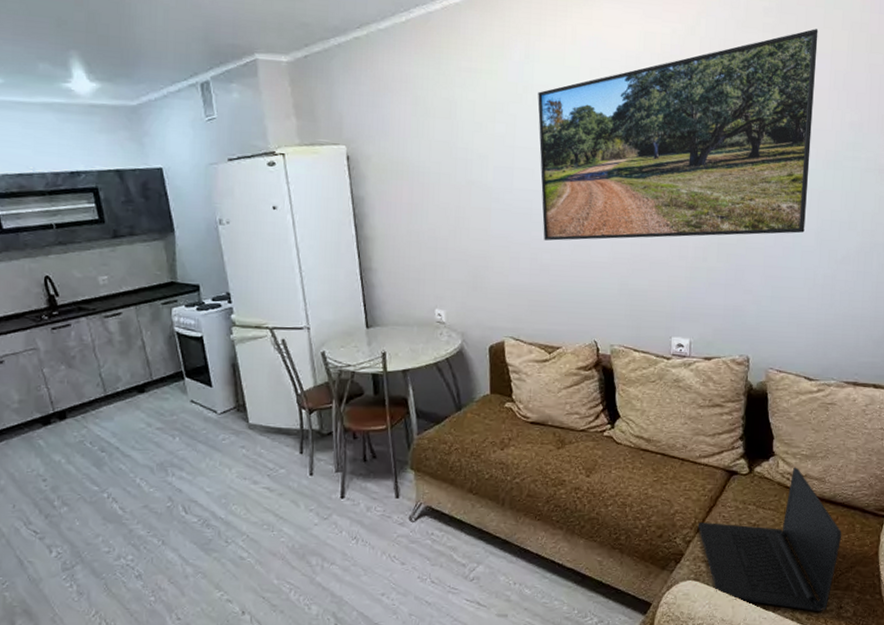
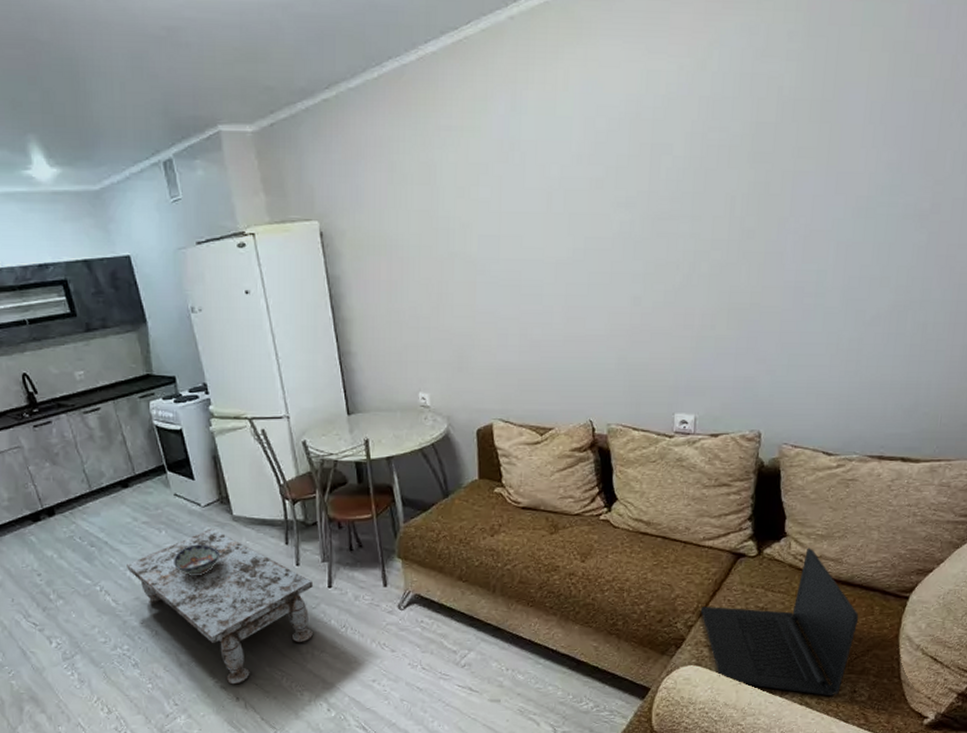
coffee table: none [137,436,327,598] -> present [127,528,314,685]
decorative bowl: none [186,452,234,484] -> present [174,544,221,576]
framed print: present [537,29,818,241] -> none [526,52,853,314]

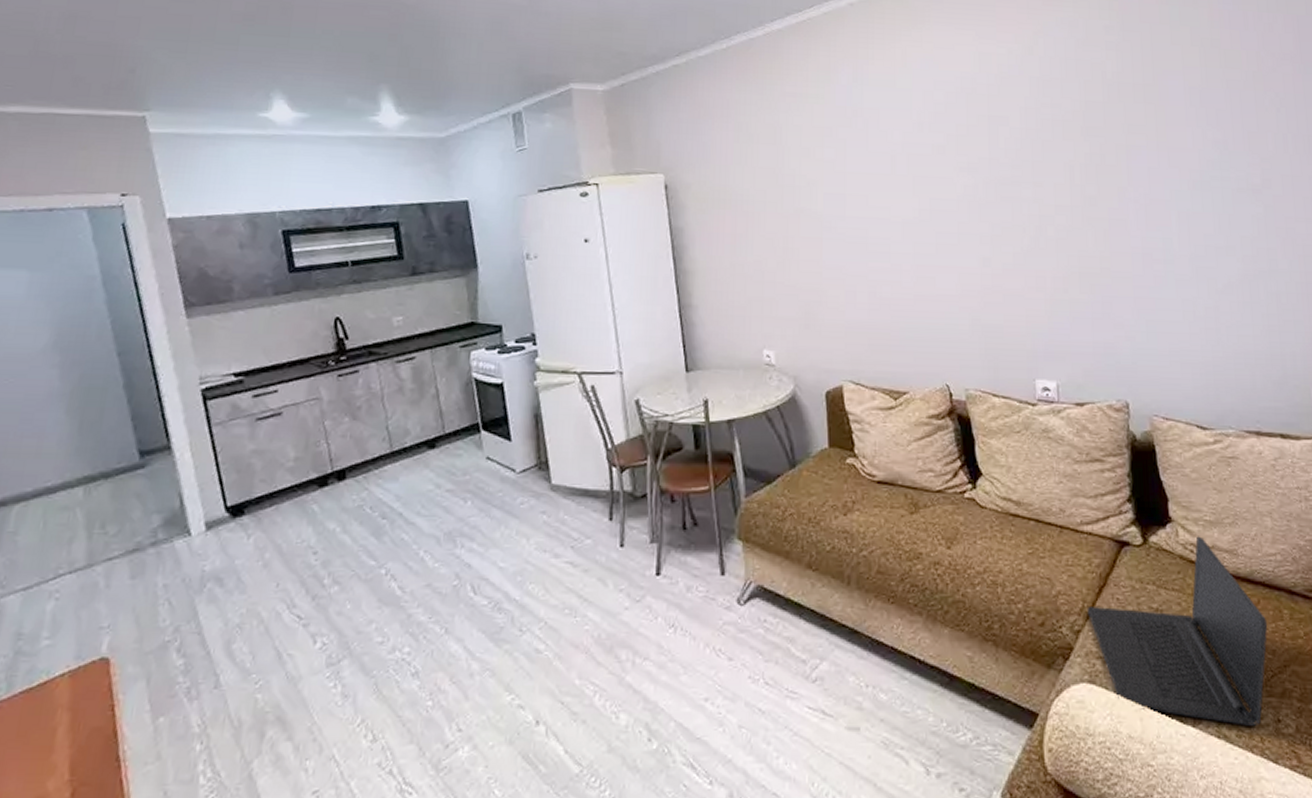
coffee table: present [127,528,314,685] -> none [421,499,640,703]
decorative bowl: present [174,544,221,576] -> none [477,518,533,558]

